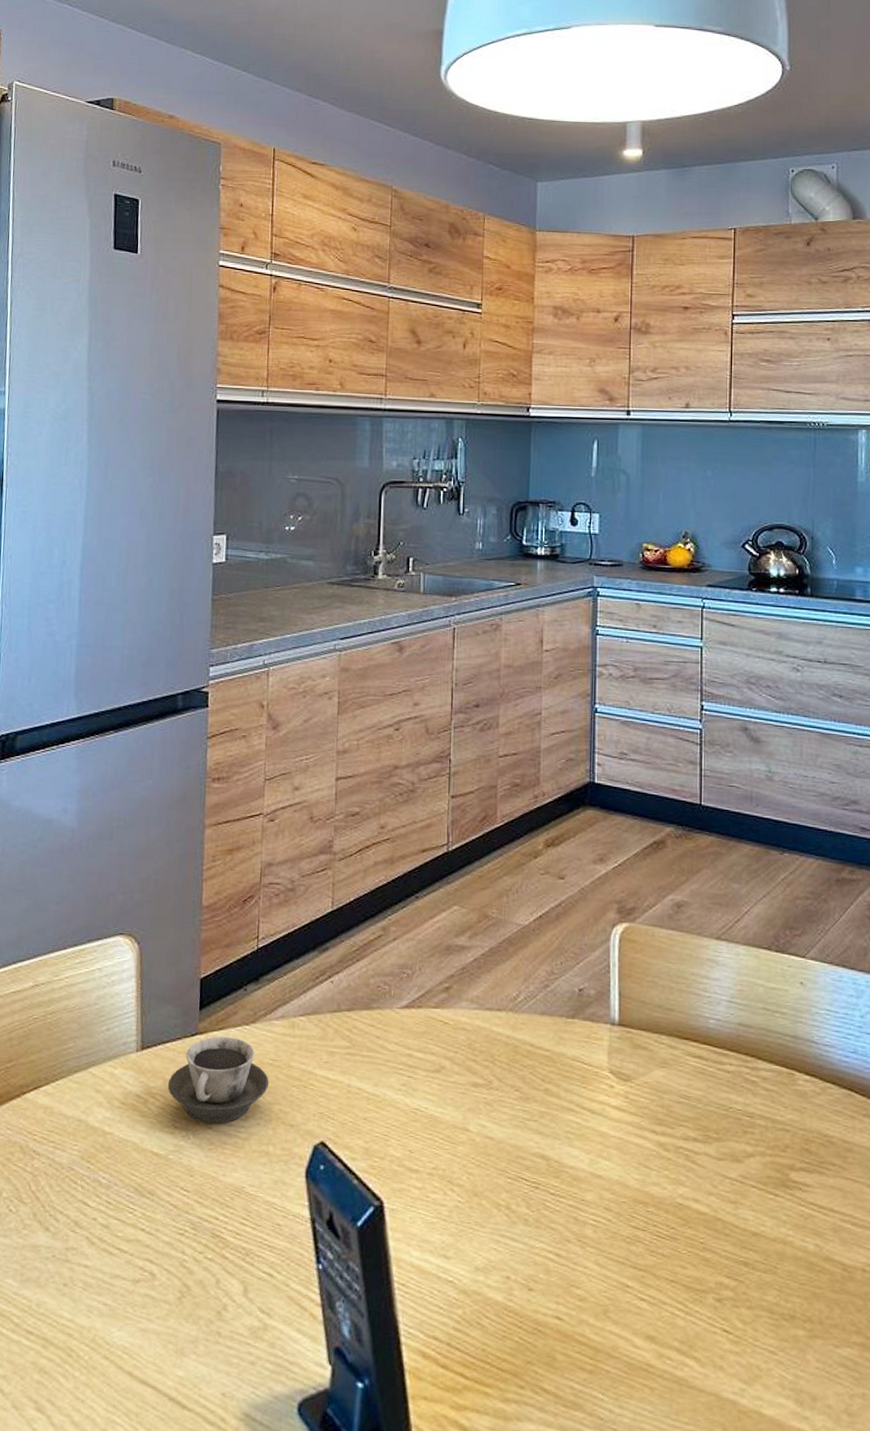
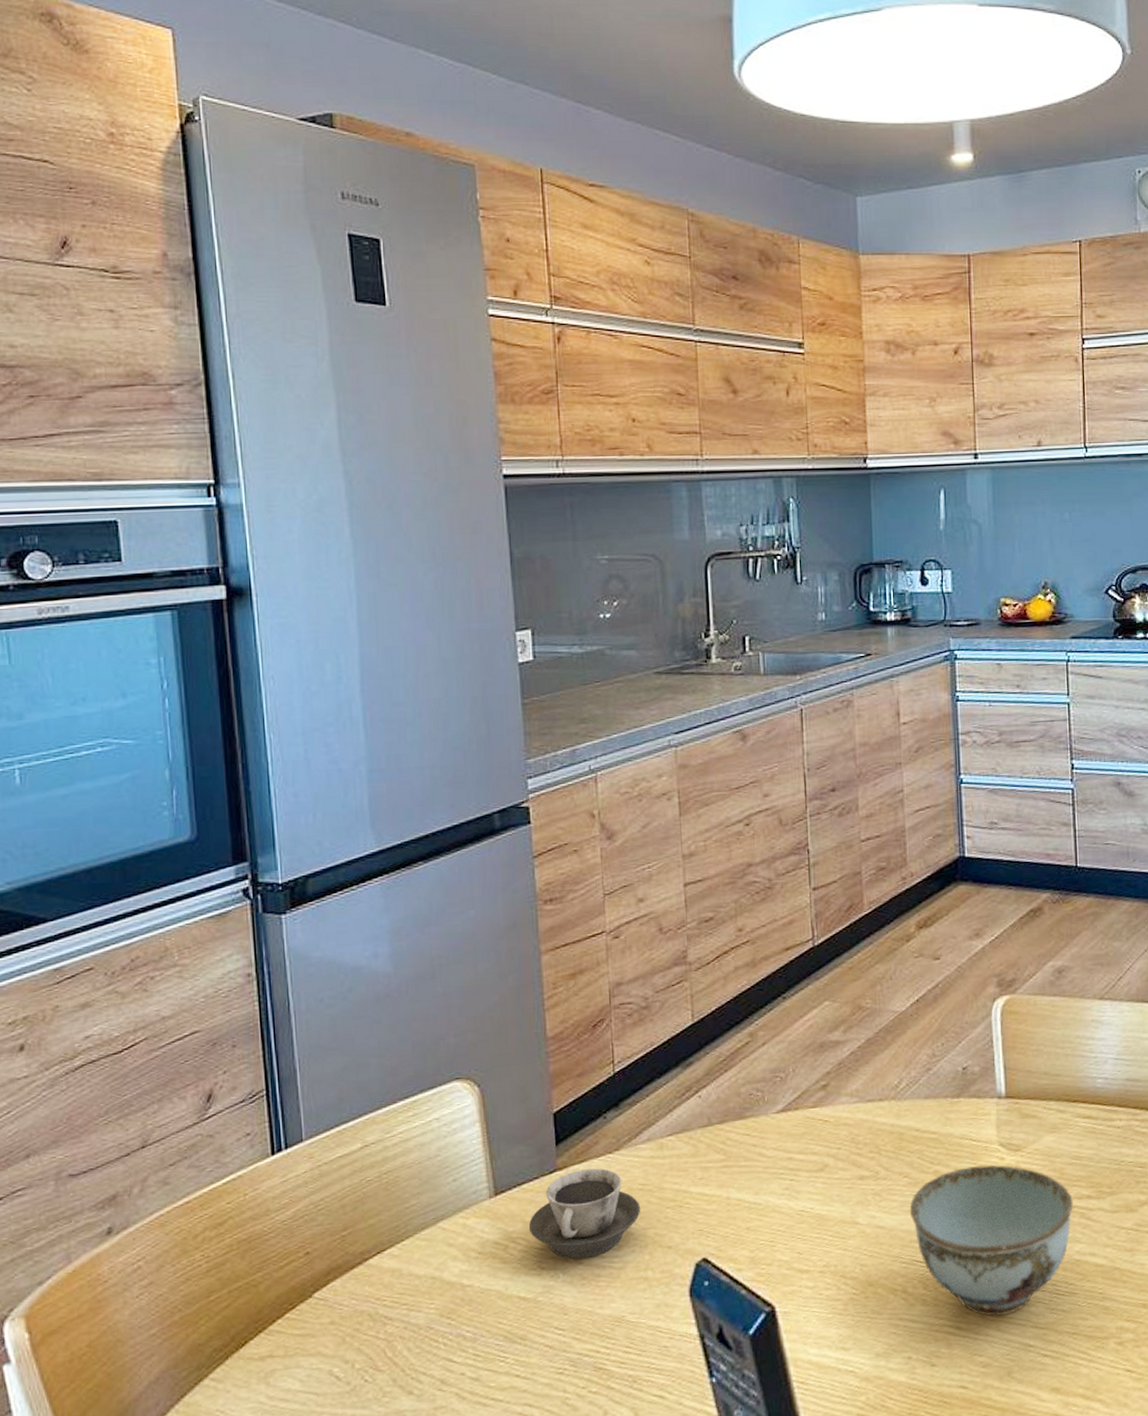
bowl: none [518,1090,680,1249] -> present [909,1164,1074,1316]

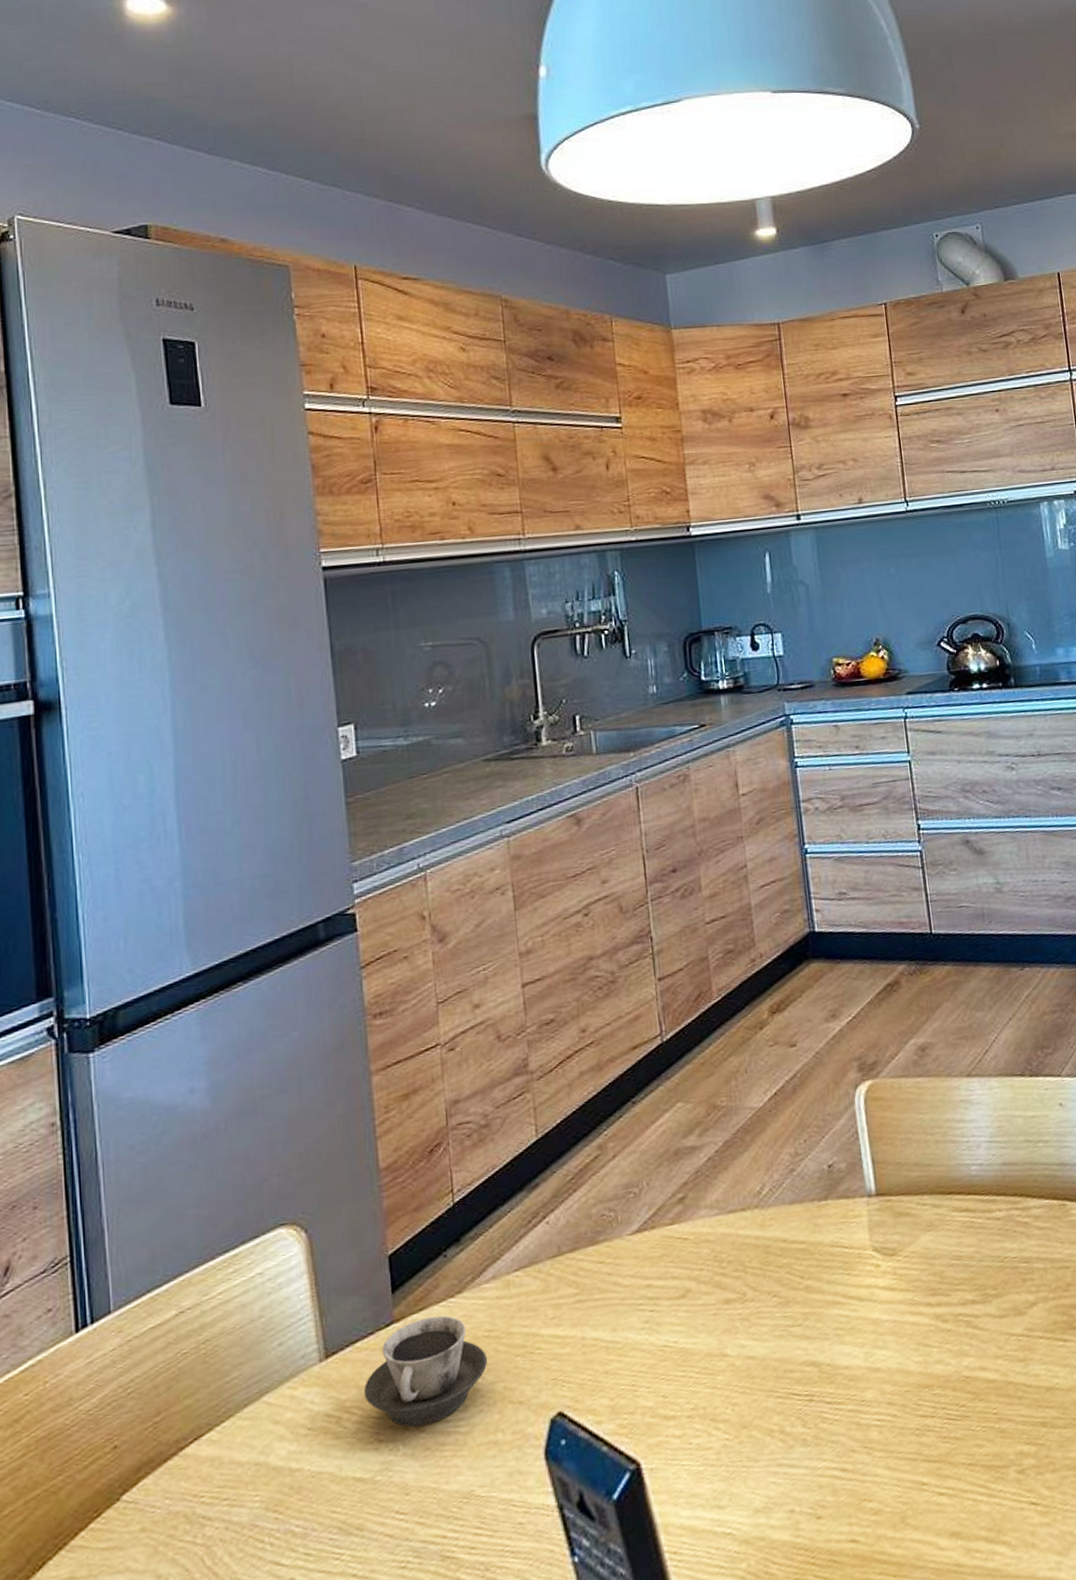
bowl: present [909,1164,1074,1316] -> none [781,1273,959,1453]

